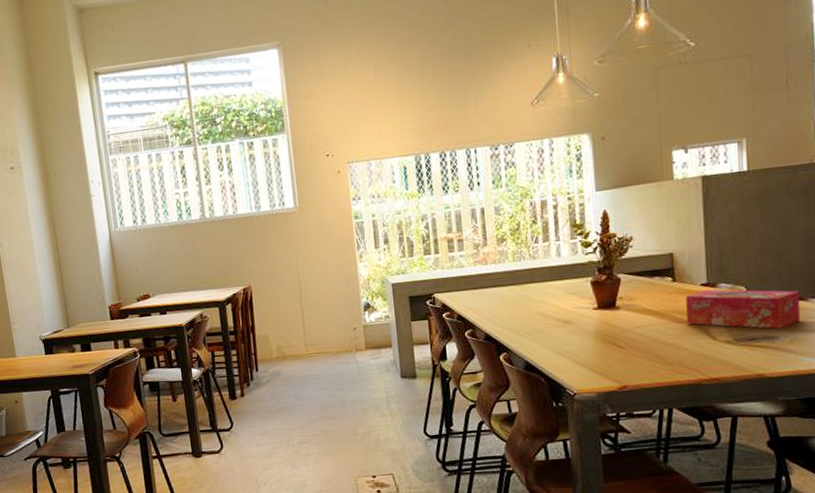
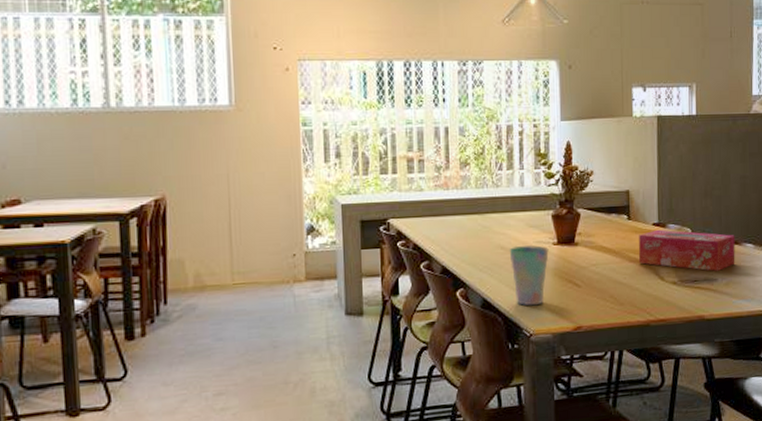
cup: none [549,311,590,367] -> present [509,245,549,306]

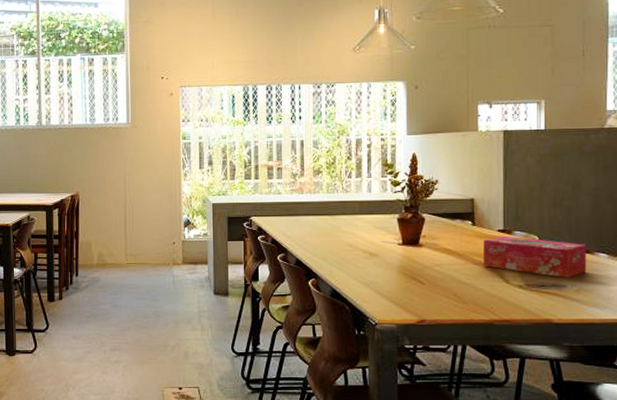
cup: present [509,245,549,306] -> none [357,245,394,298]

